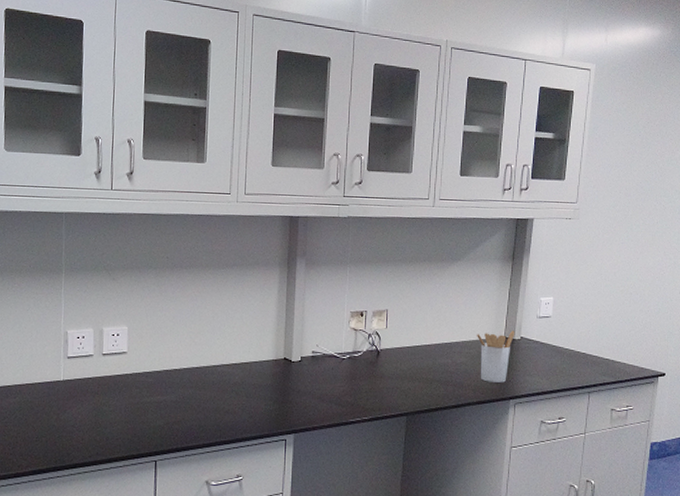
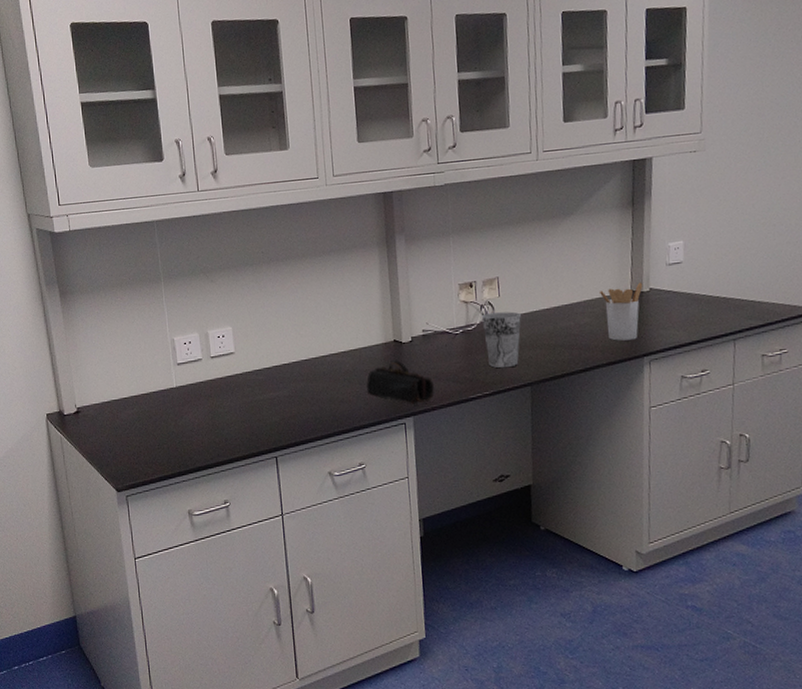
pencil case: none [253,376,317,423] -> present [366,359,434,405]
cup: none [368,342,404,397] -> present [481,311,521,368]

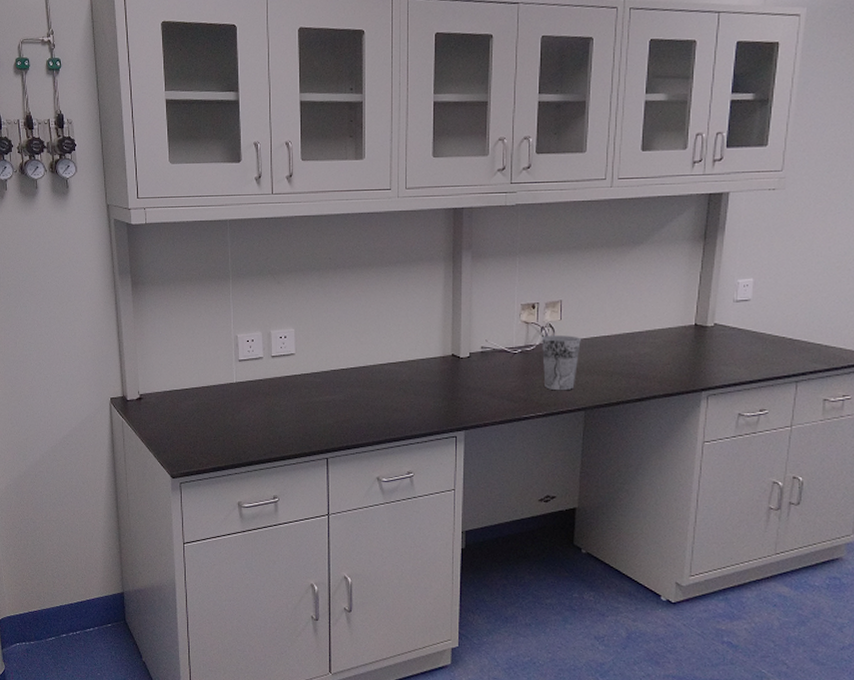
pencil case: present [366,359,434,405] -> none [421,373,488,420]
utensil holder: present [598,282,643,341] -> none [661,316,708,373]

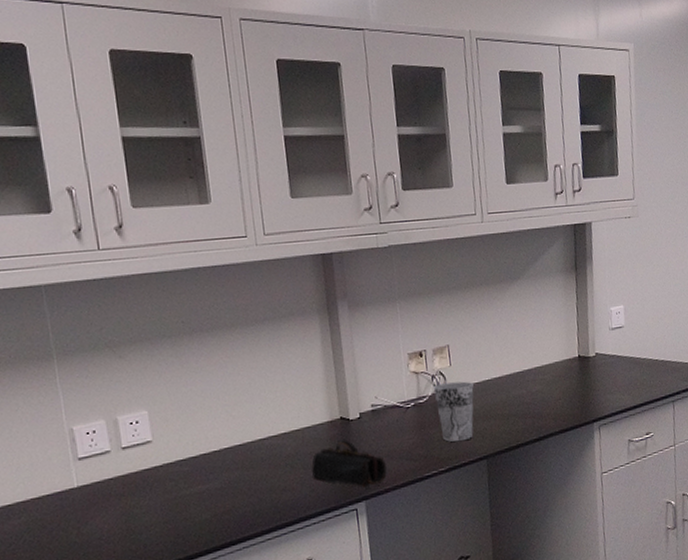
pencil case: none [421,373,488,420] -> present [311,438,387,488]

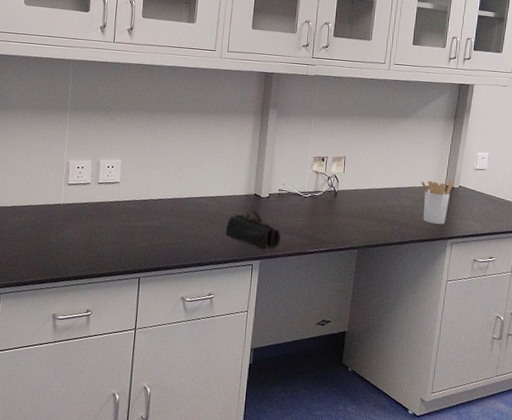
cup: present [433,381,474,442] -> none [327,184,359,232]
utensil holder: none [548,347,590,408] -> present [420,179,455,224]

